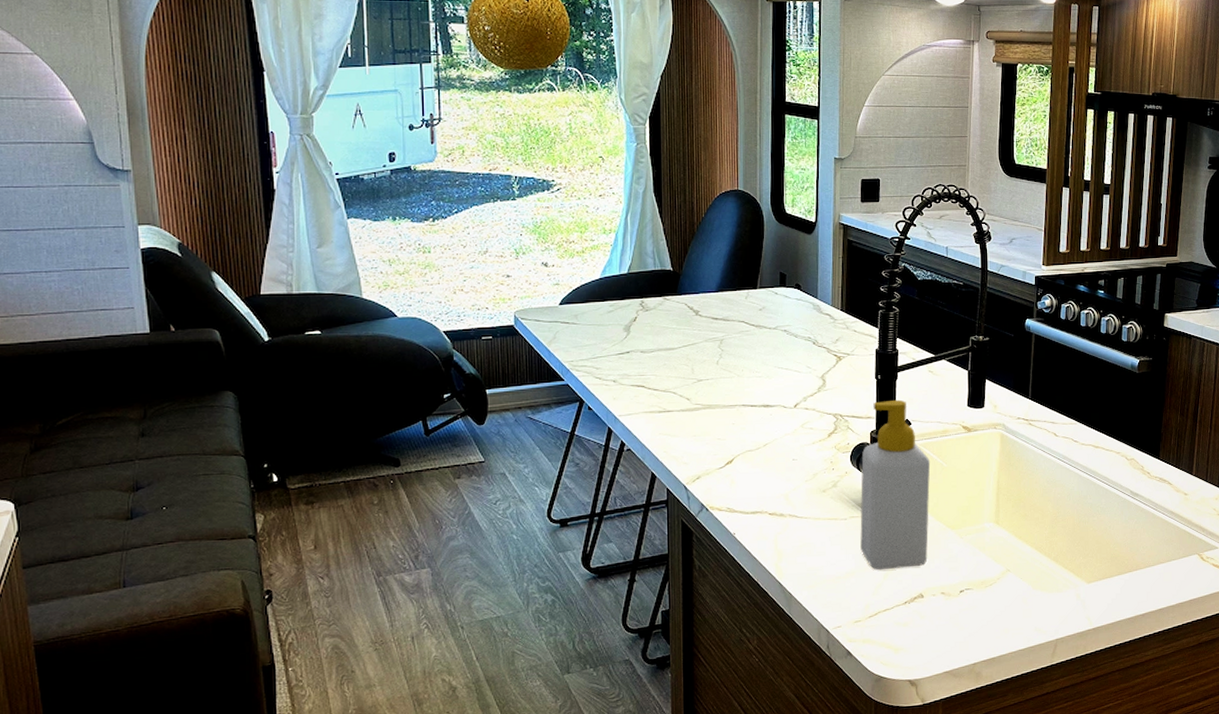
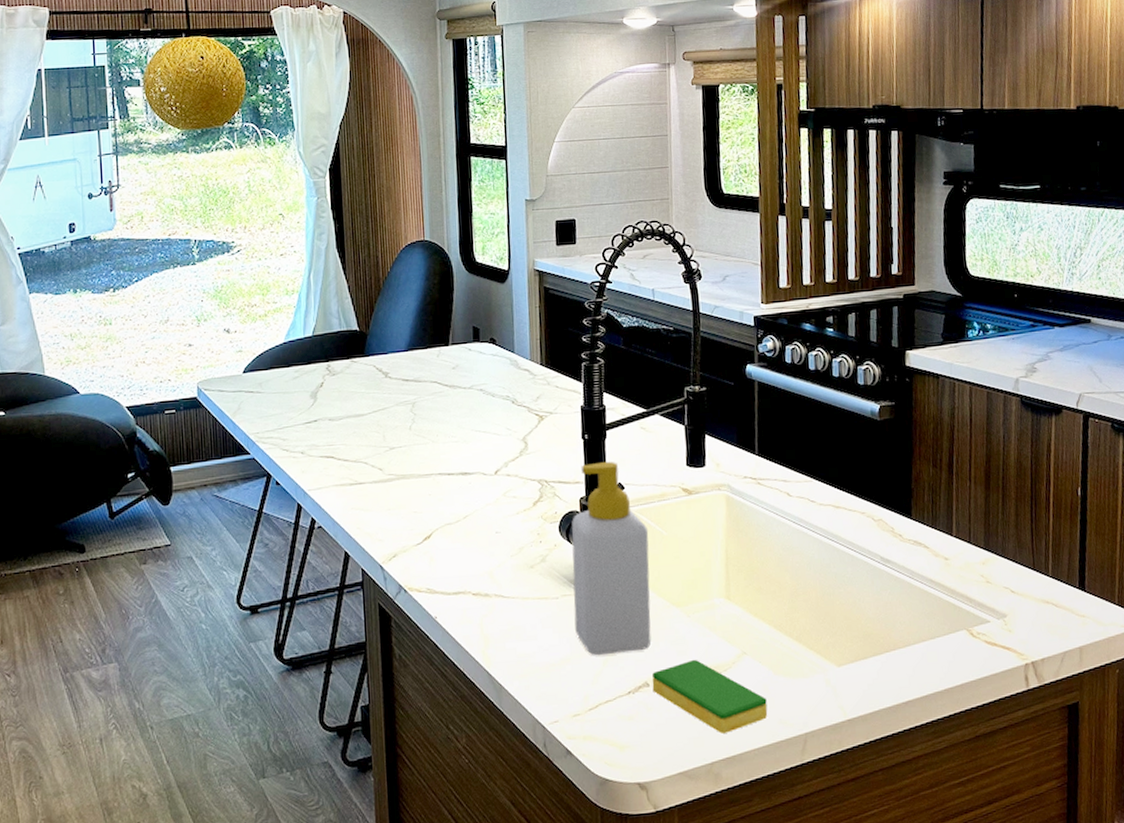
dish sponge: none [926,575,1025,639] -> present [652,659,768,733]

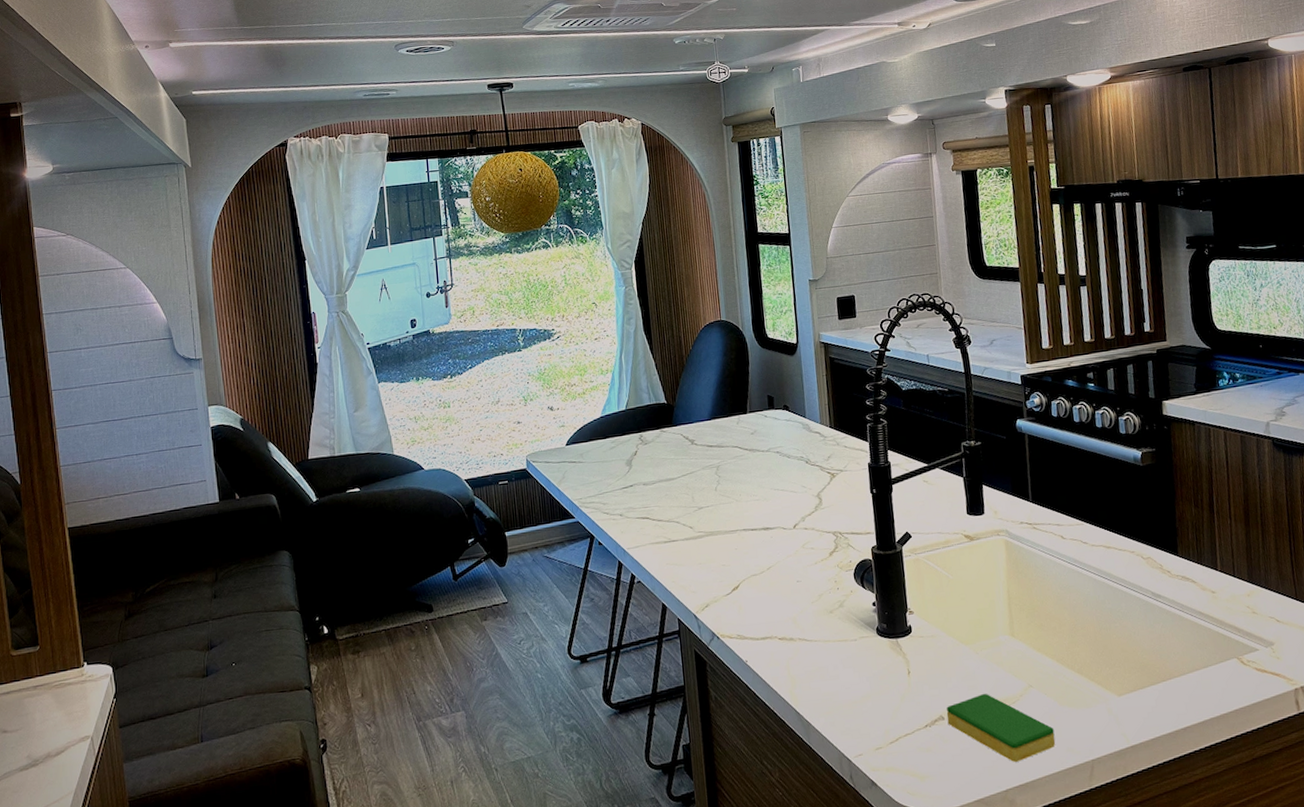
soap bottle: present [571,461,651,656] -> none [865,512,944,693]

